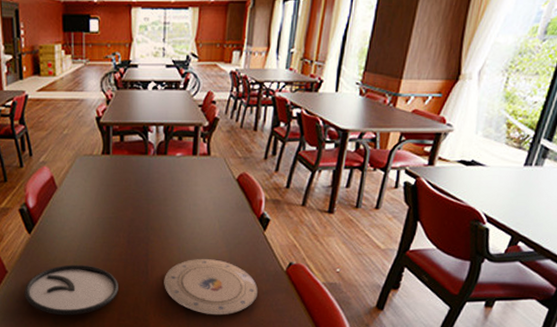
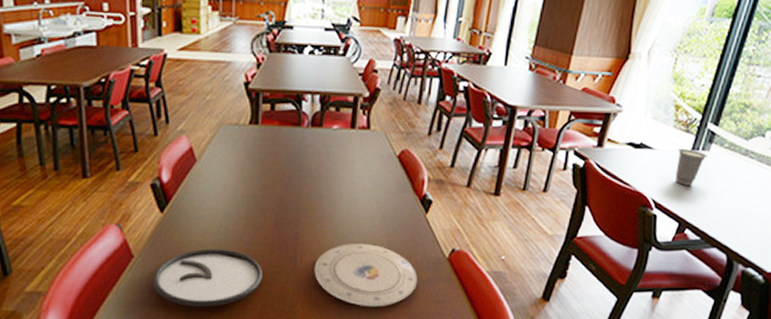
cup: none [507,165,541,200] -> present [675,148,707,185]

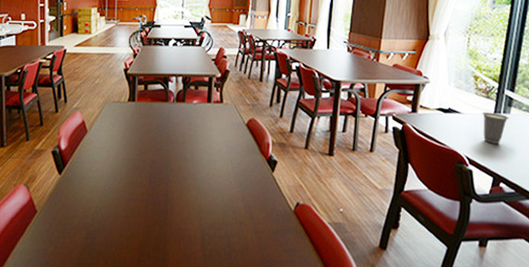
plate: present [152,248,263,308] -> none [51,204,140,256]
plate: present [314,242,418,307] -> none [182,198,270,256]

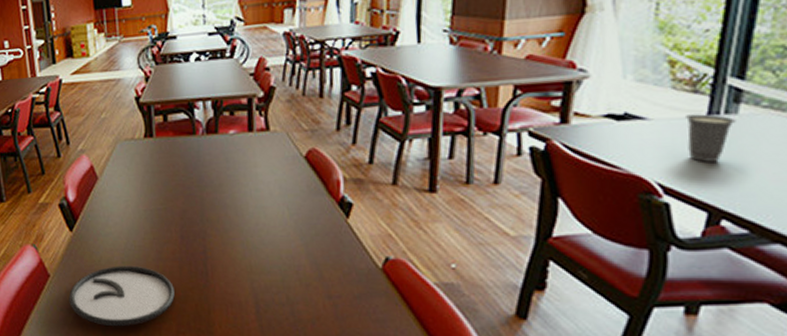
plate: none [51,204,140,256] -> present [68,265,175,327]

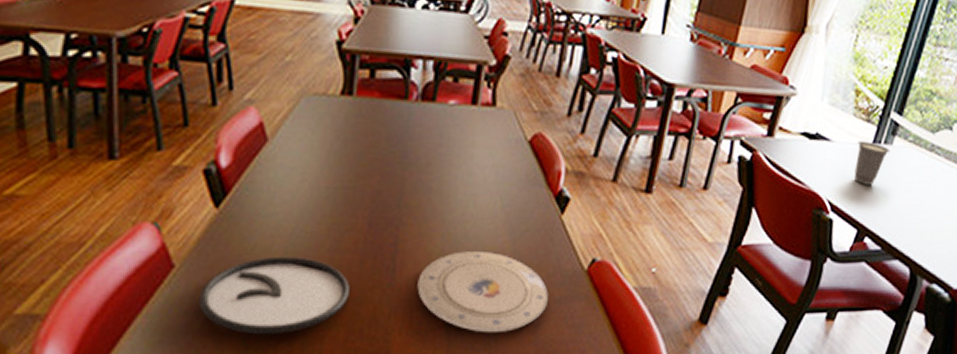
plate: none [227,254,349,327] -> present [417,250,549,334]

